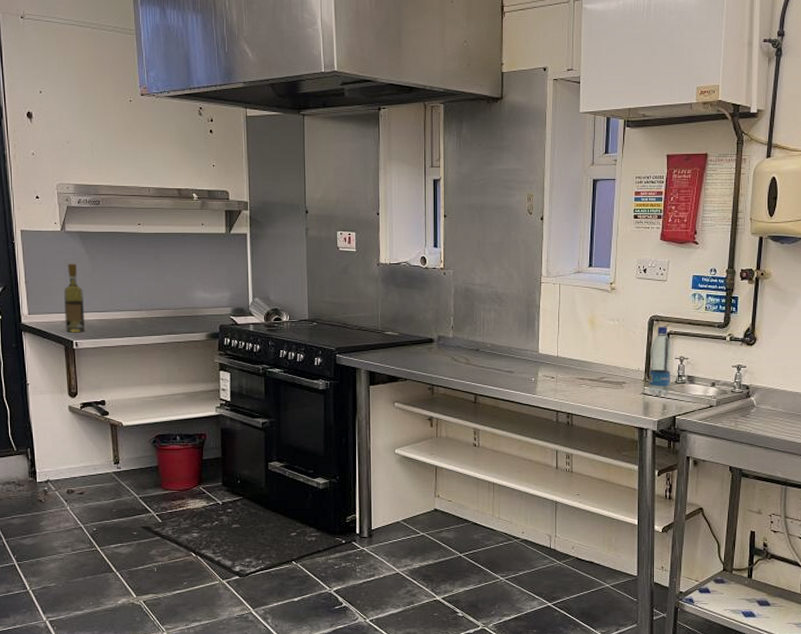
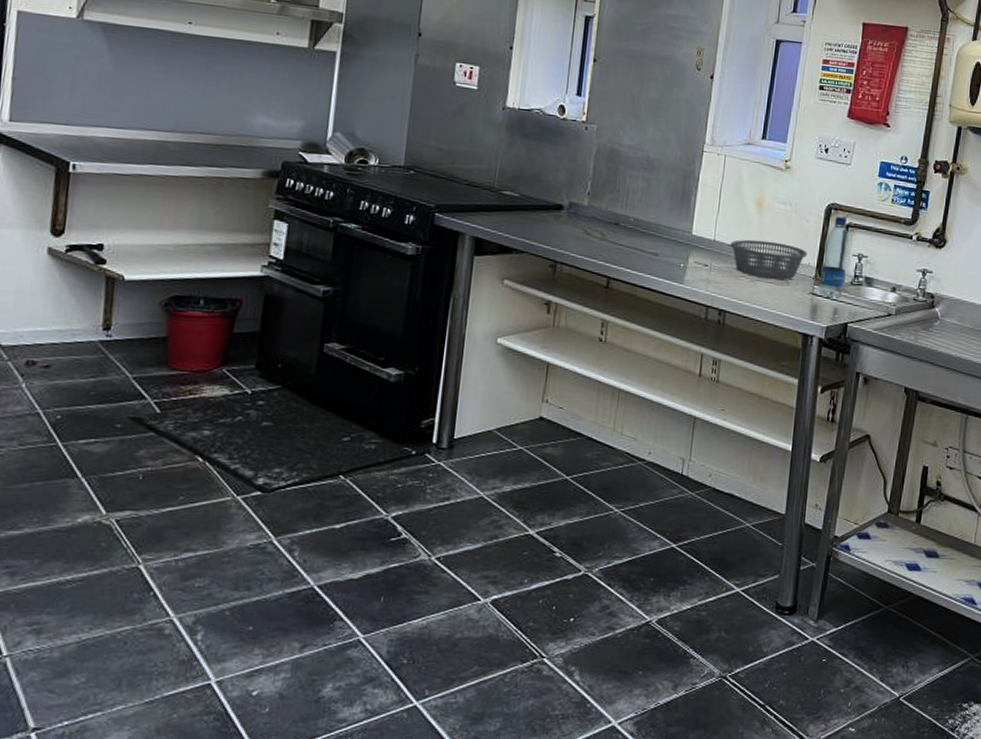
bottle: present [64,264,86,333] -> none [61,61,96,153]
colander: none [570,353,636,385] -> present [729,239,807,280]

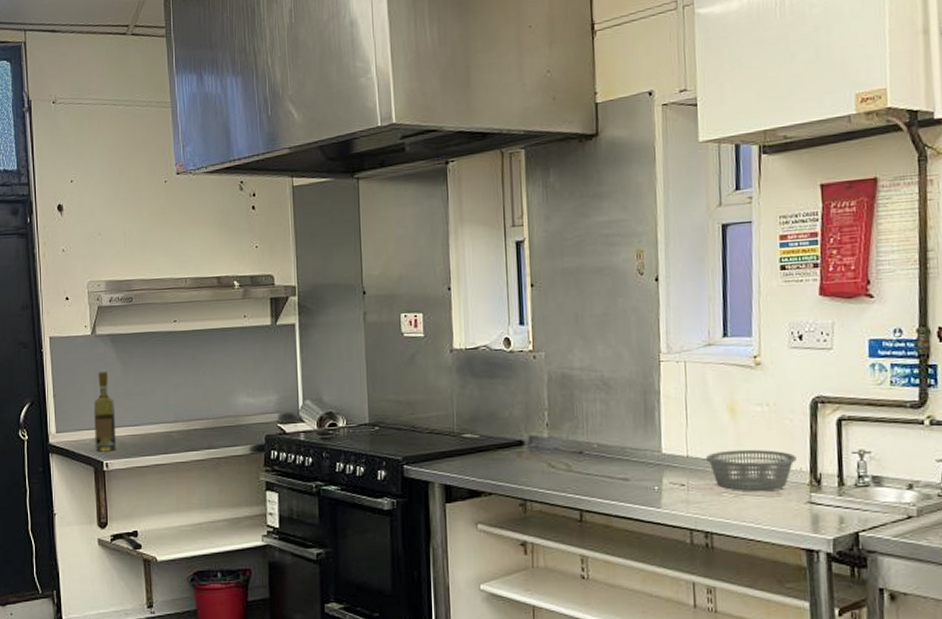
bottle: none [61,61,96,153] -> present [94,371,117,452]
bottle: present [818,216,850,298] -> none [816,409,848,505]

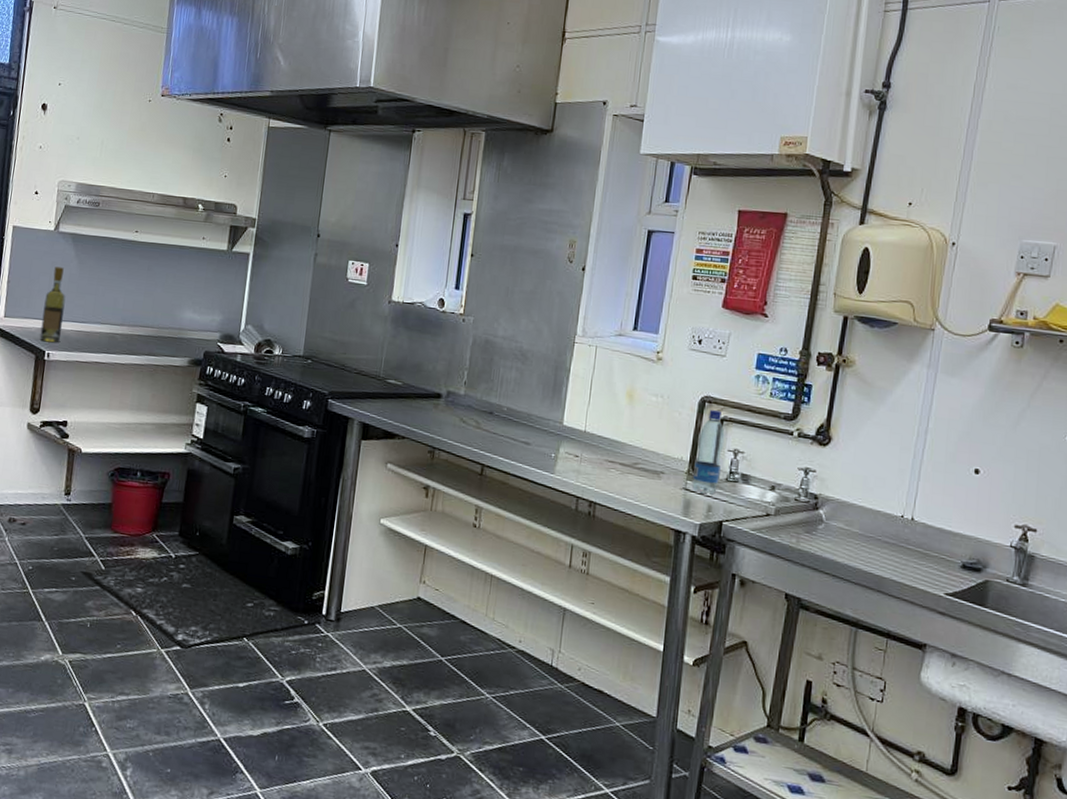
colander: present [705,449,797,492] -> none [600,431,680,474]
bottle: none [816,409,848,505] -> present [691,409,725,495]

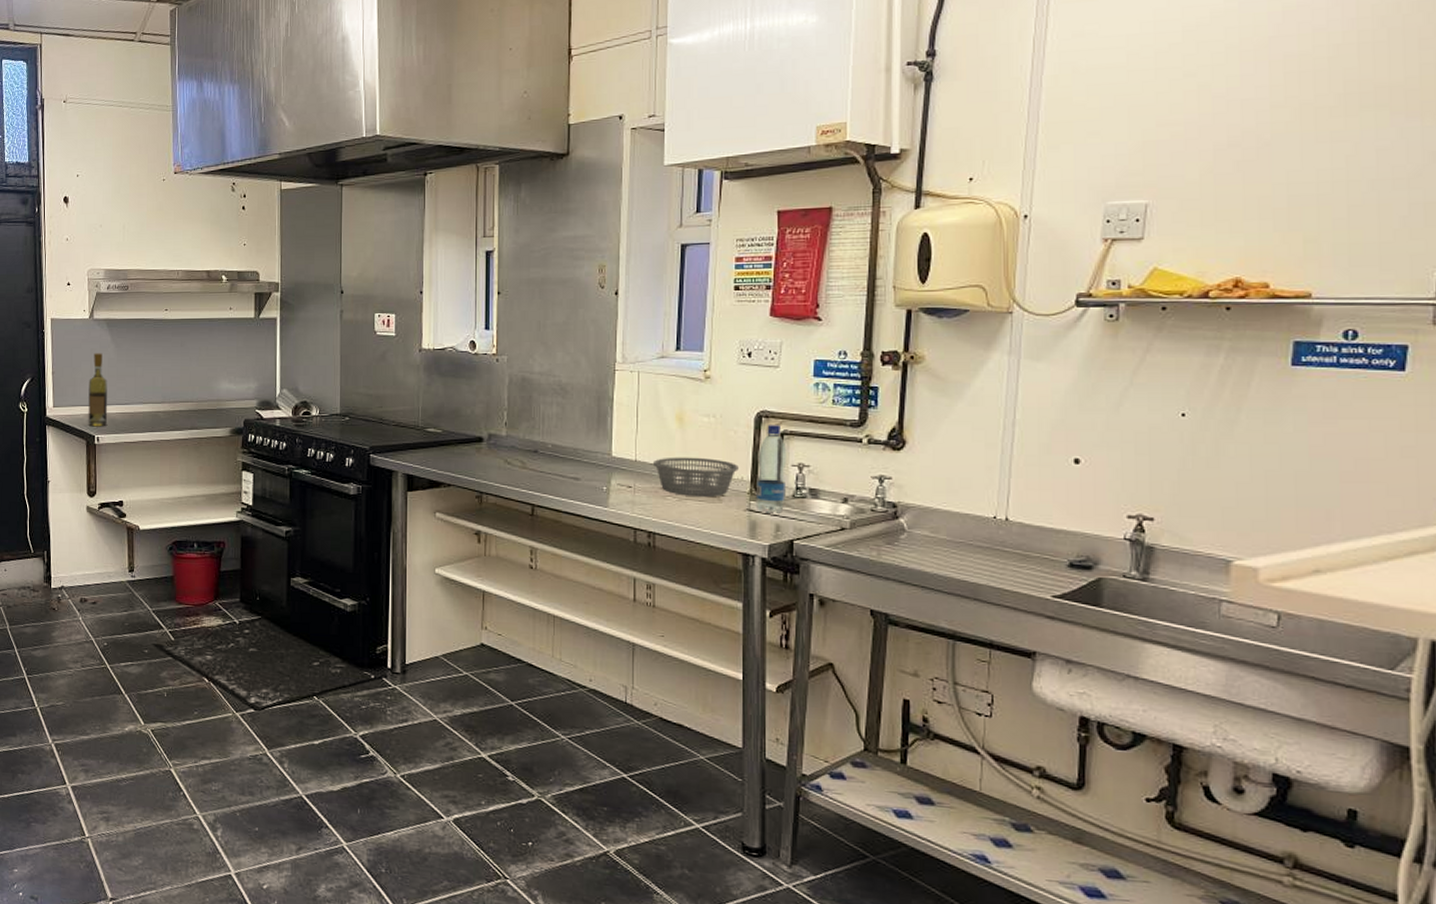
colander: none [600,431,680,474] -> present [652,457,739,498]

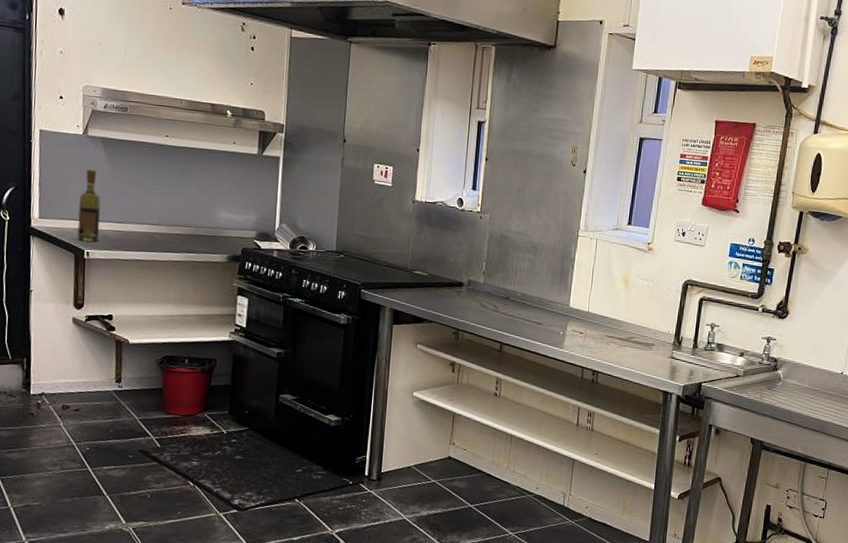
colander: present [652,457,739,498] -> none [601,311,667,346]
bottle: present [755,424,787,513] -> none [677,291,704,362]

